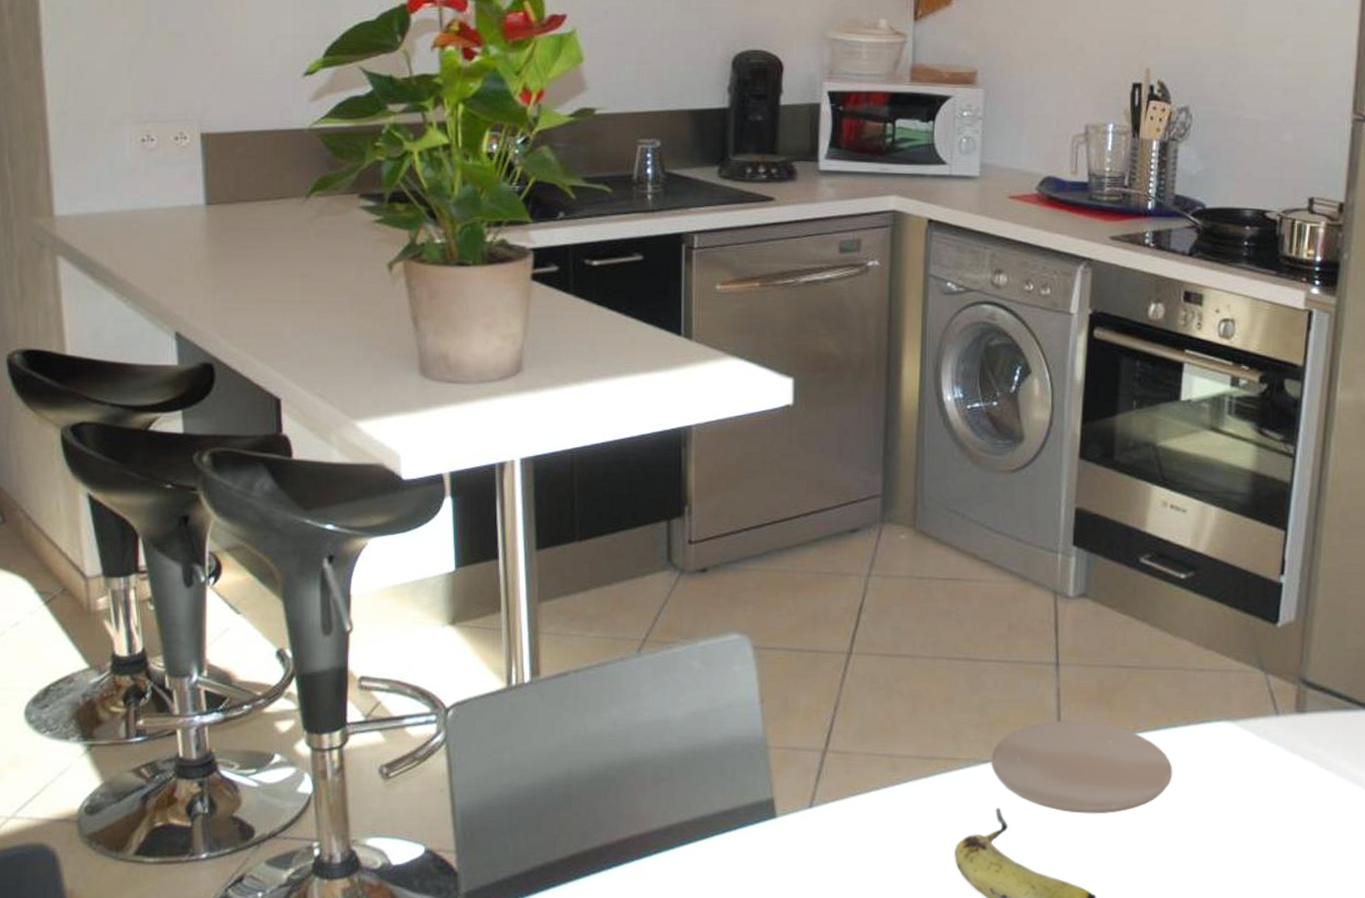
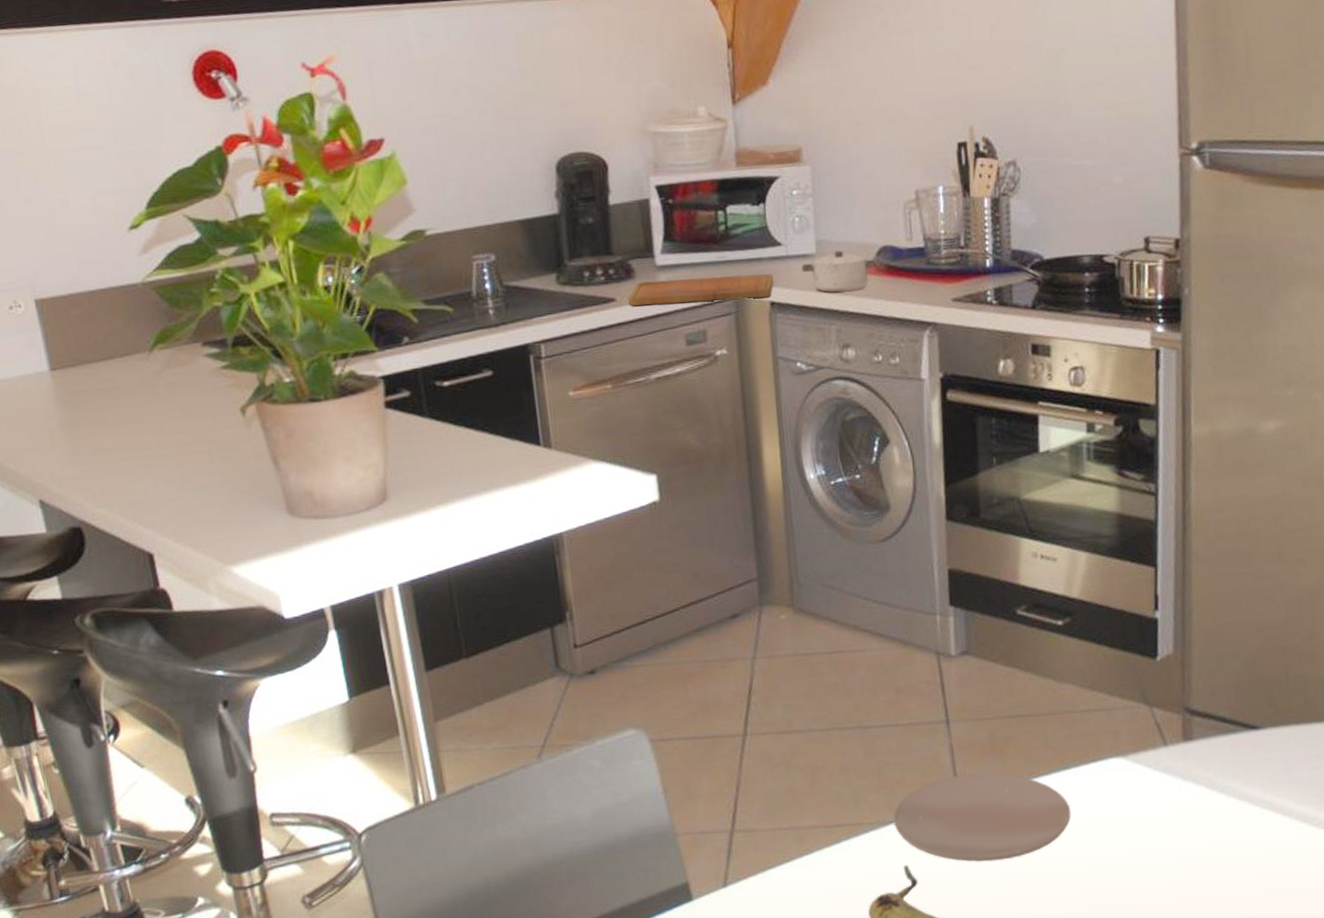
cutting board: none [787,185,934,215] -> present [628,274,774,306]
cooking pot: none [963,176,1040,218] -> present [802,250,878,293]

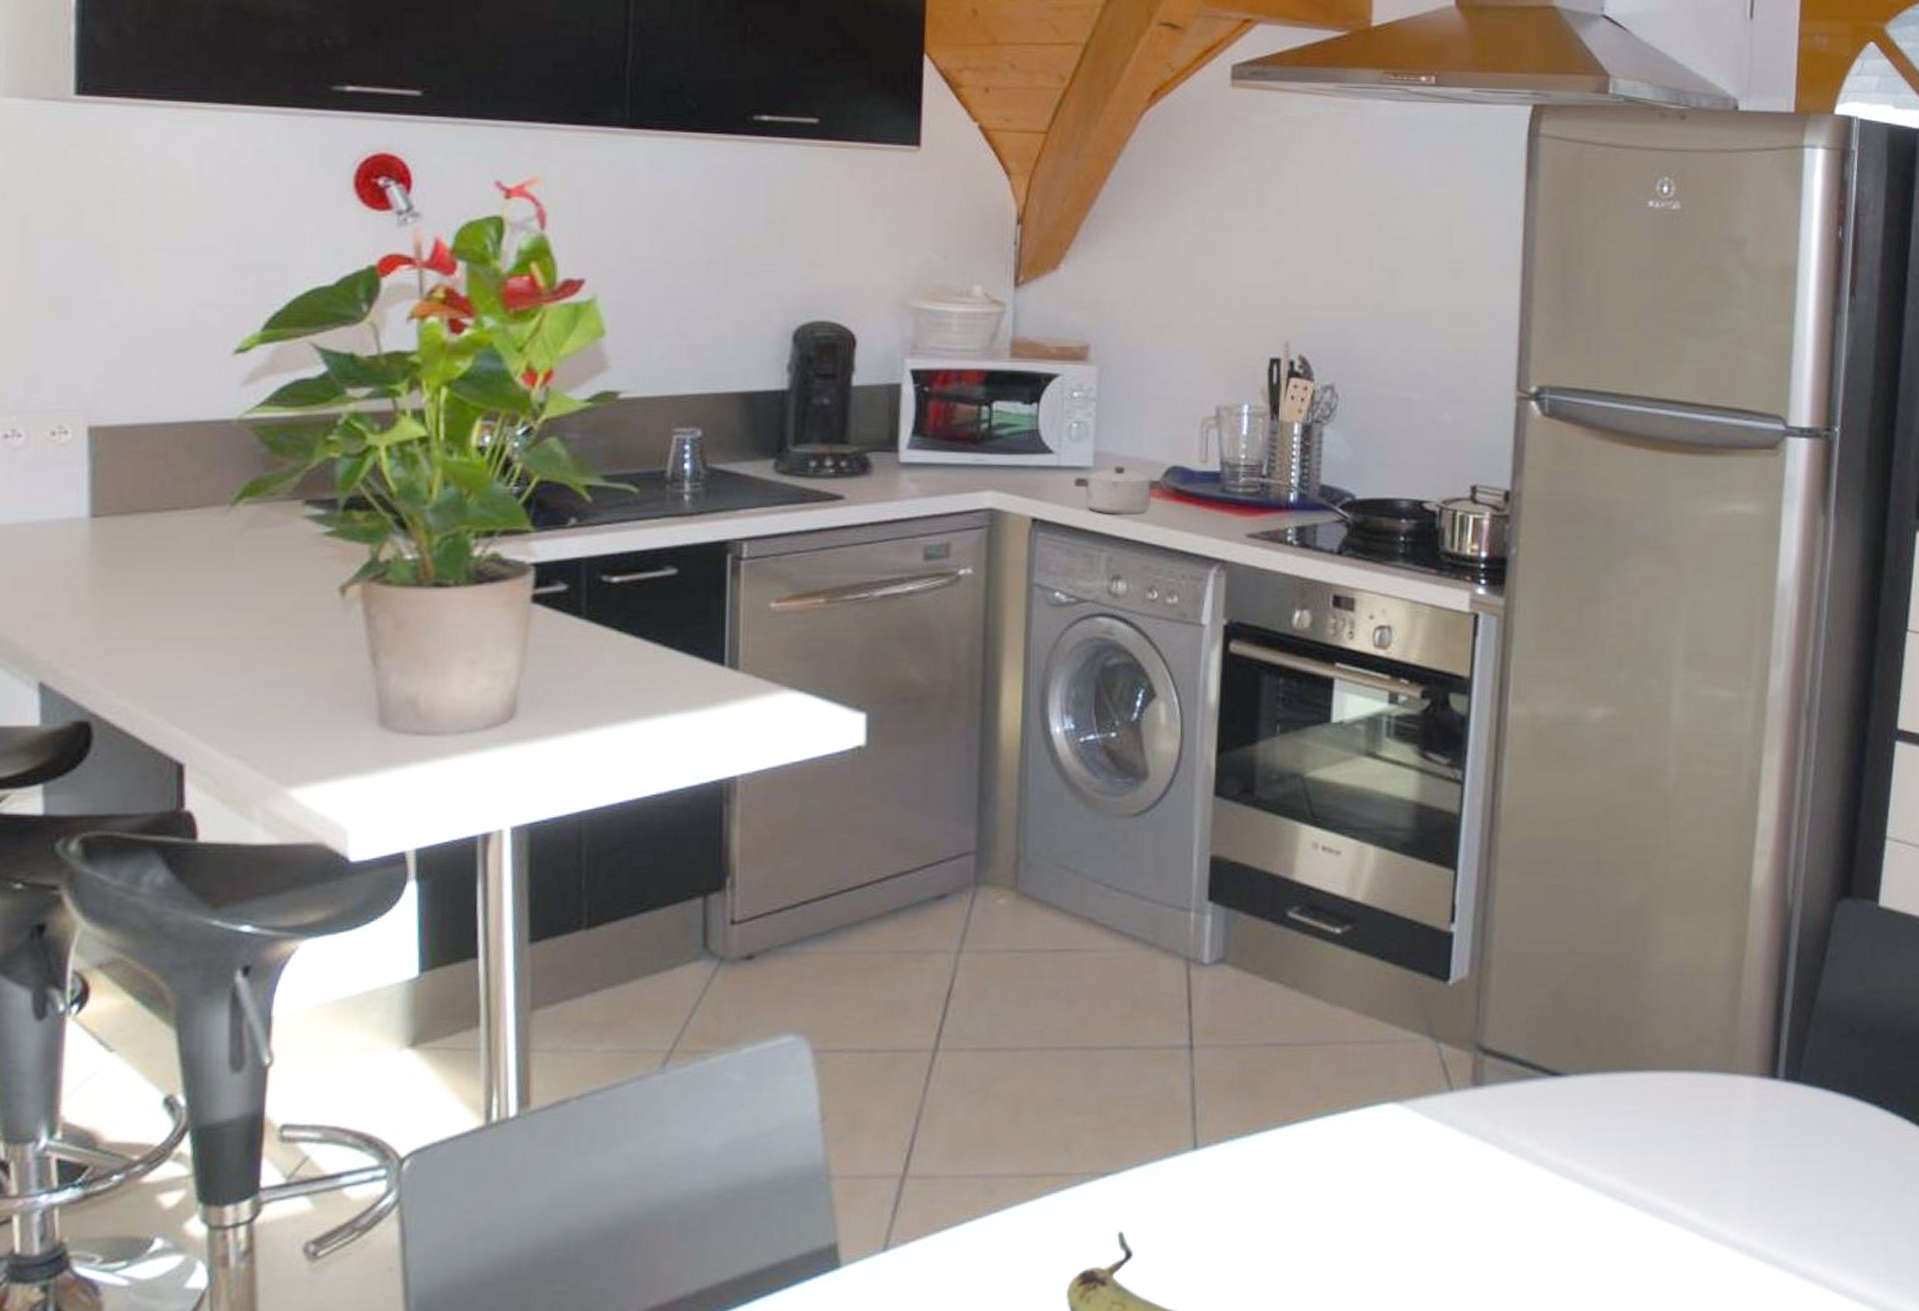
cutting board: present [628,274,774,306] -> none [860,480,1039,513]
plate: present [893,772,1071,862] -> none [1111,1115,1331,1231]

